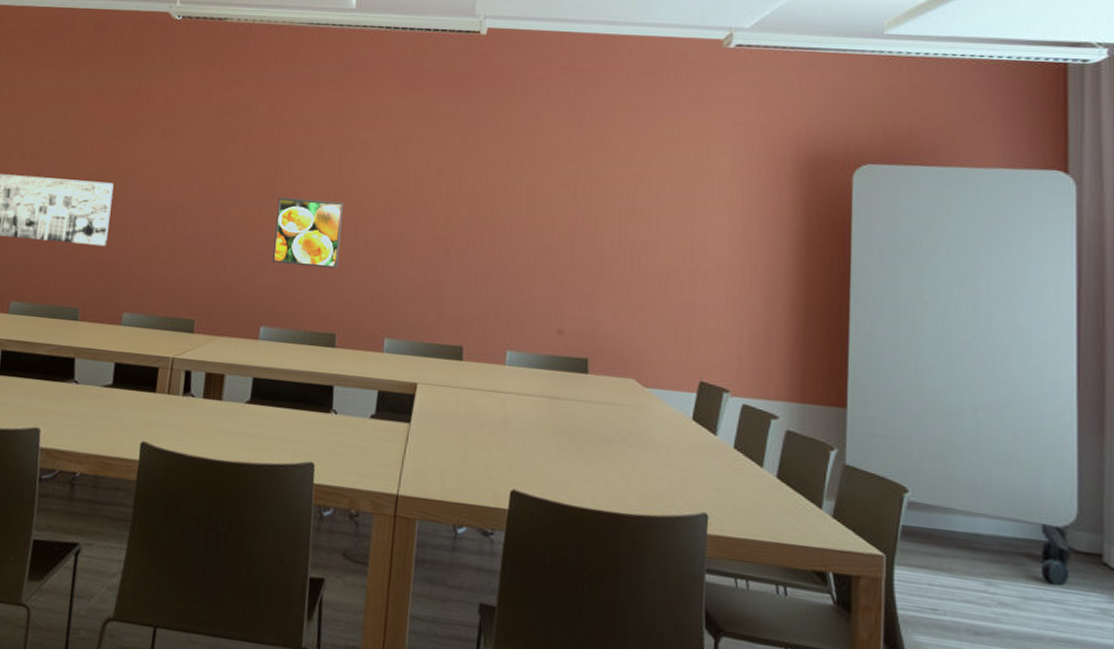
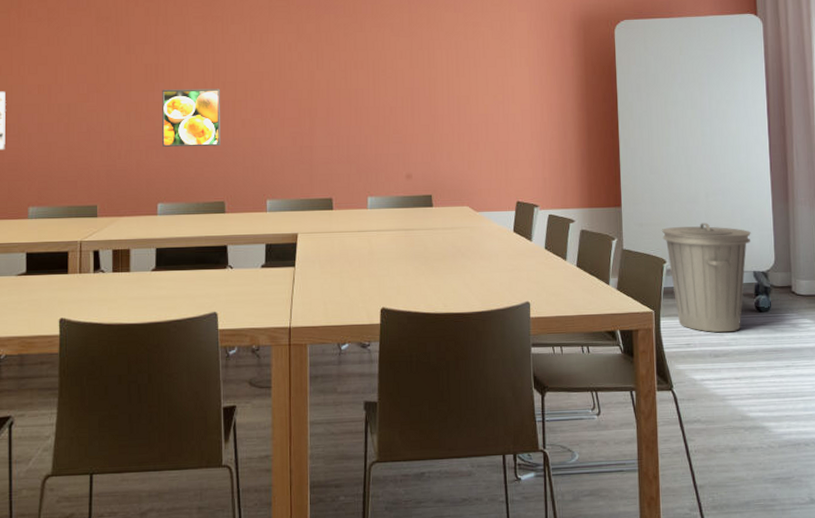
trash can: none [903,444,1042,605] -> present [661,223,751,333]

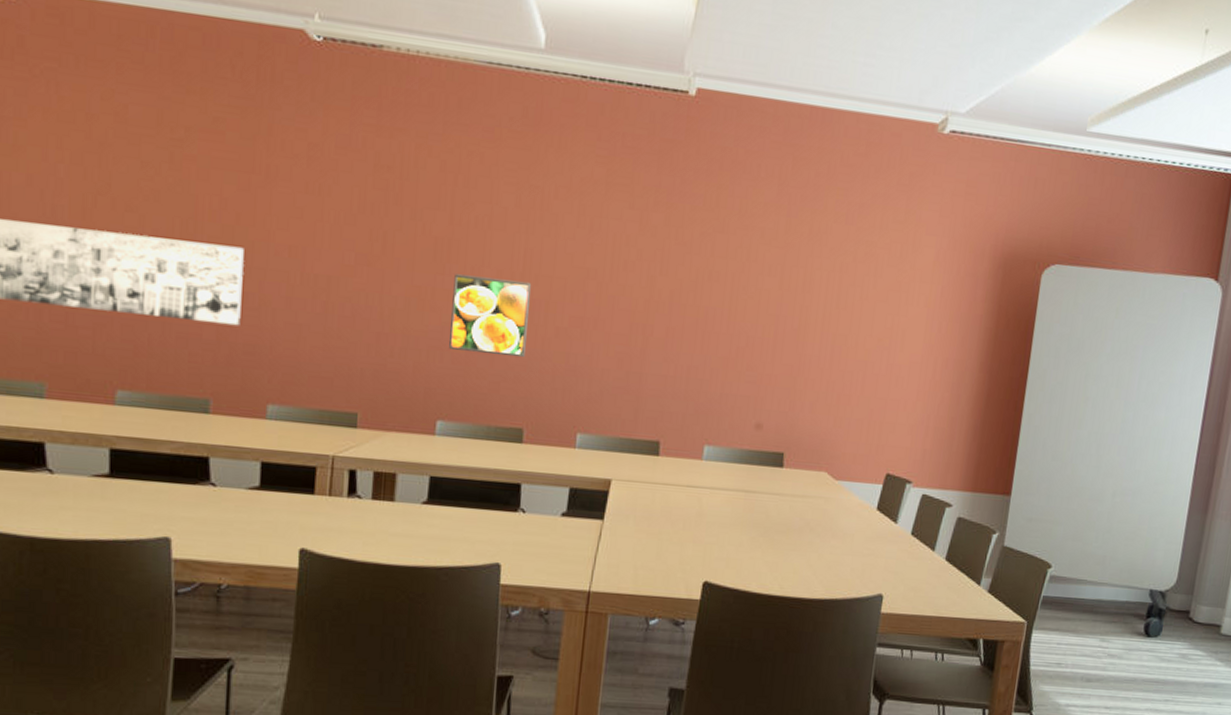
trash can: present [661,223,751,333] -> none [1052,526,1157,656]

